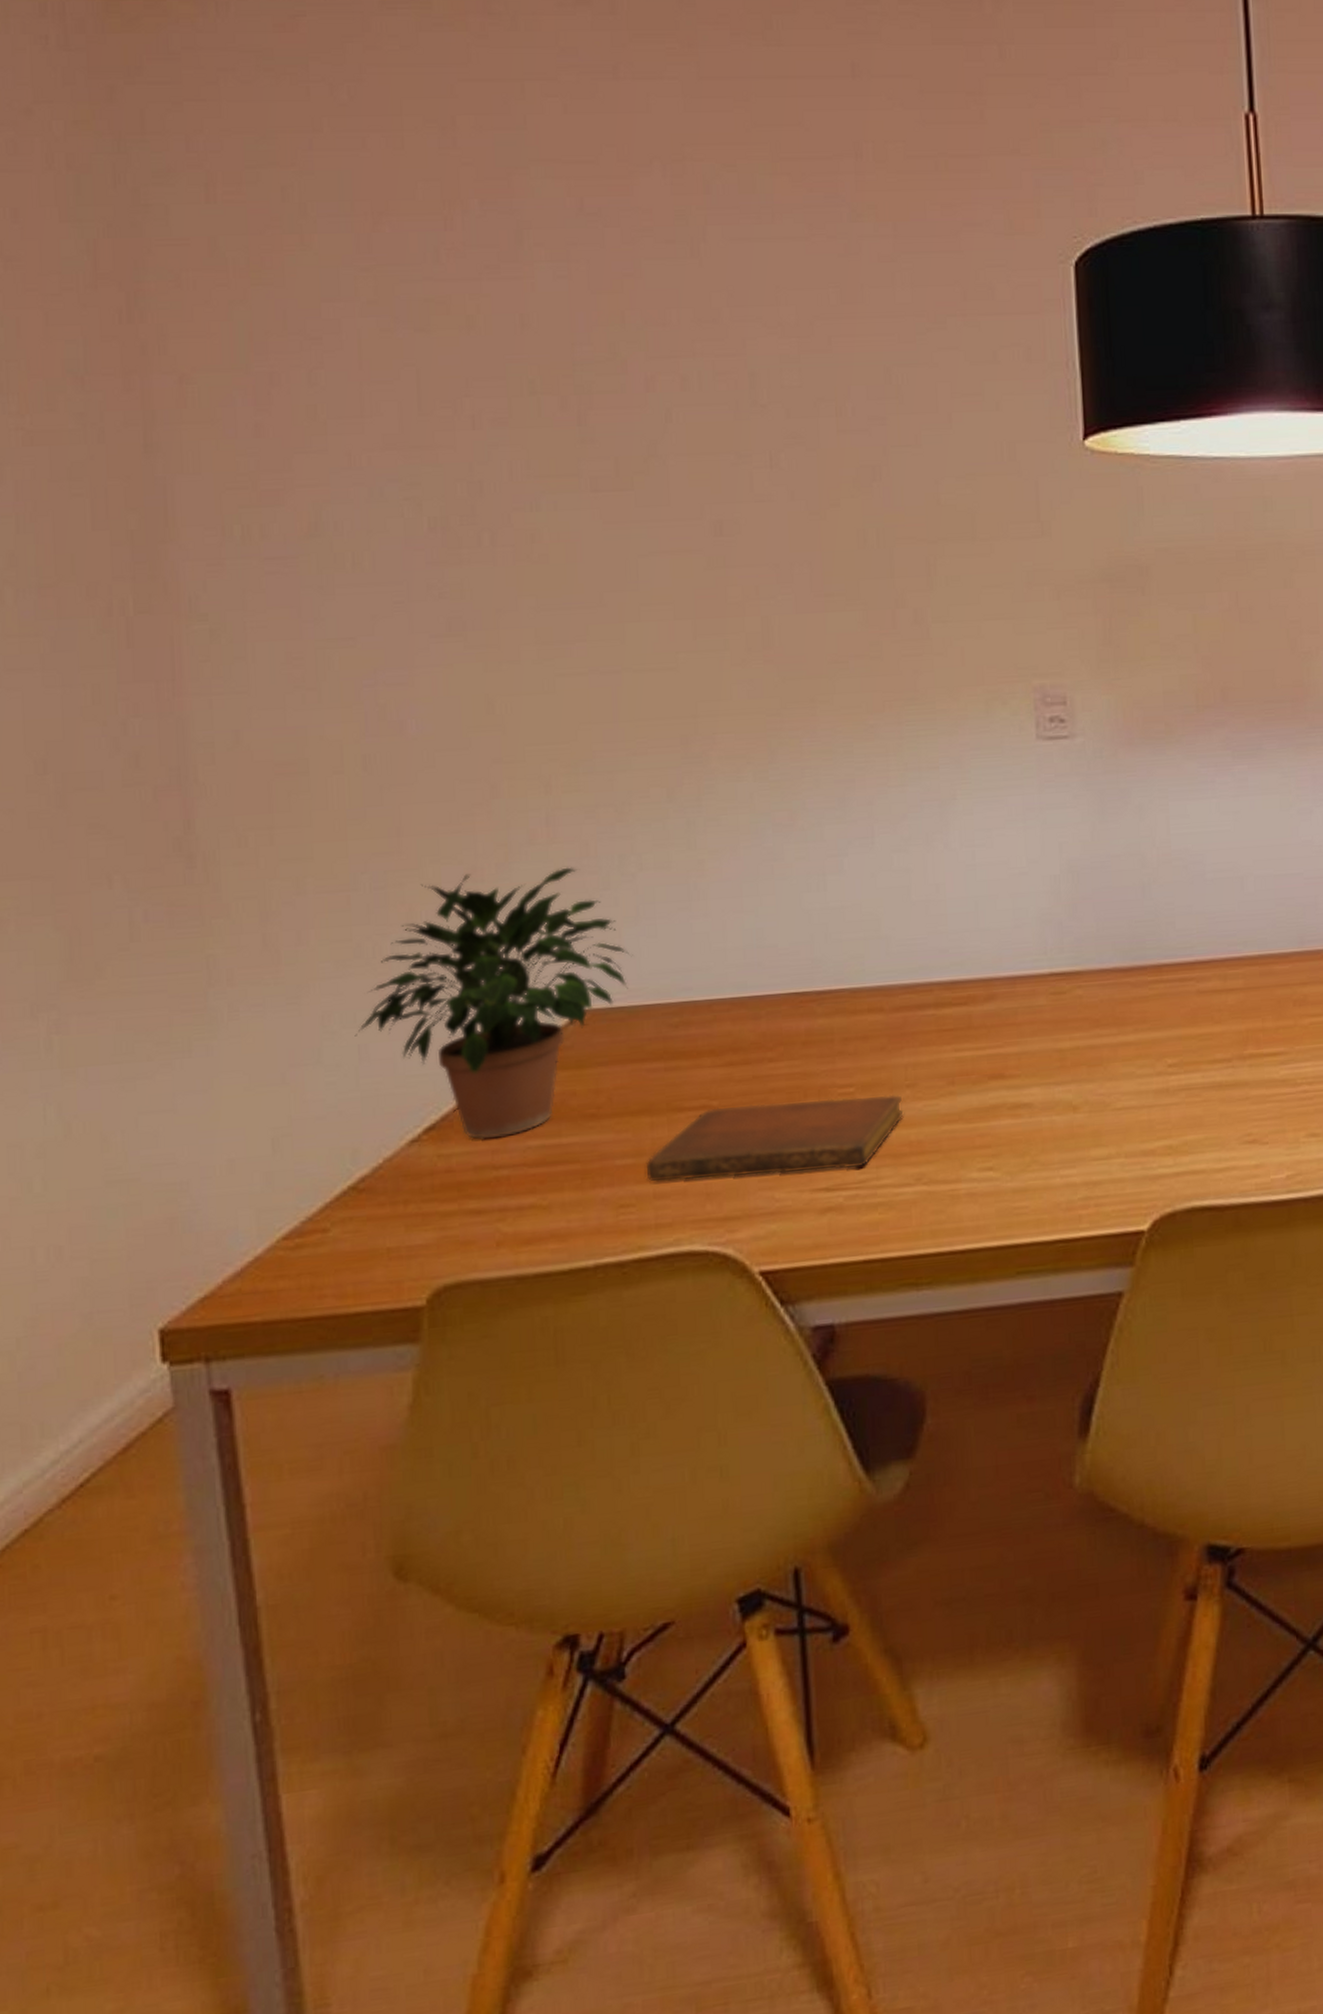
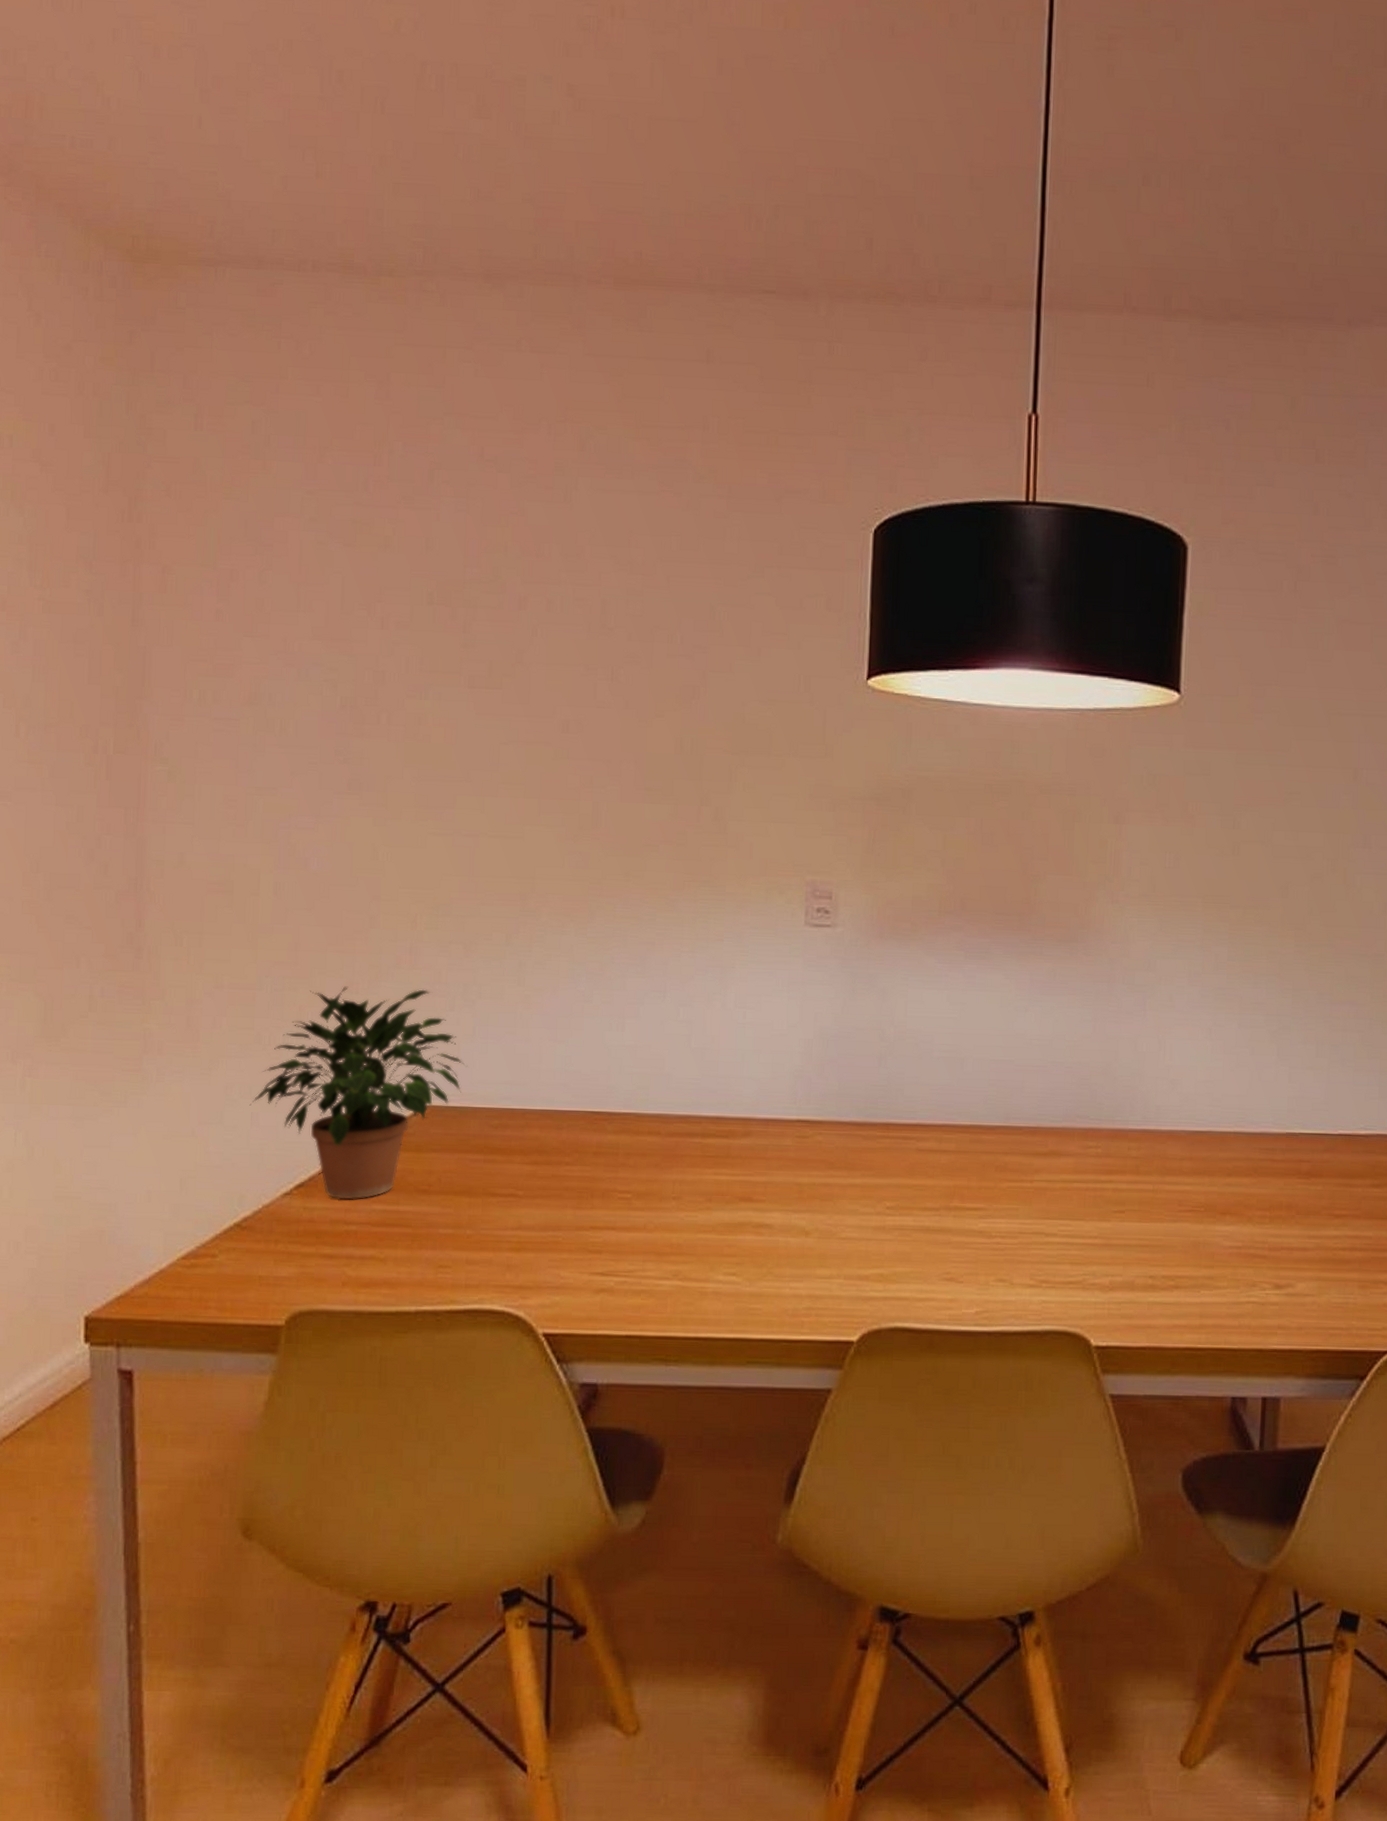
notebook: present [646,1094,904,1182] -> none [462,1197,669,1260]

